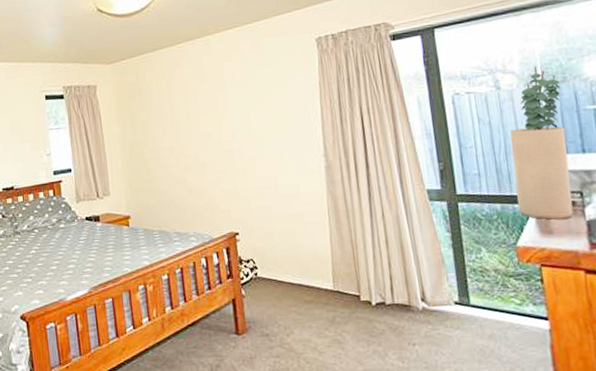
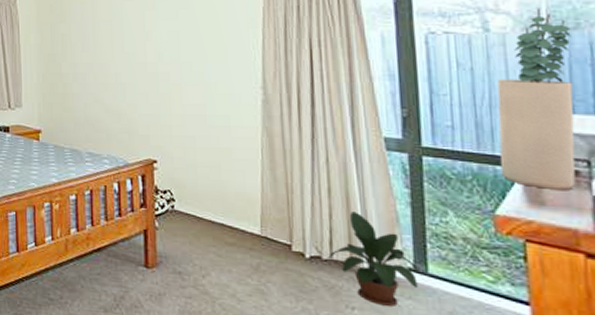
potted plant: none [390,258,464,338] -> present [328,211,420,306]

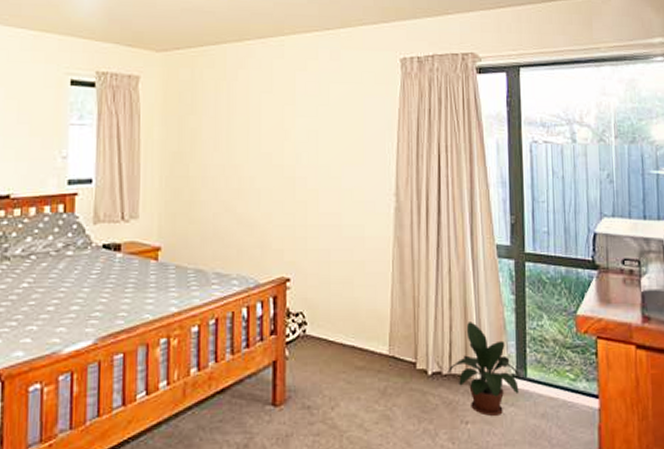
vase: present [497,8,576,190] -> none [580,122,631,288]

